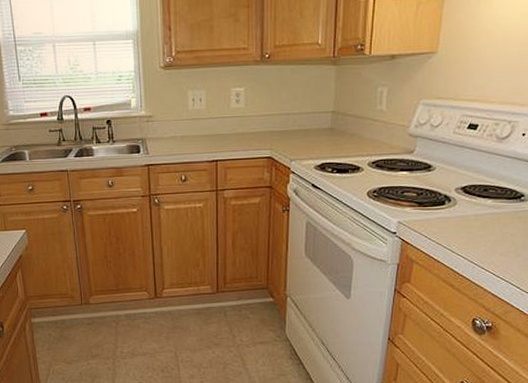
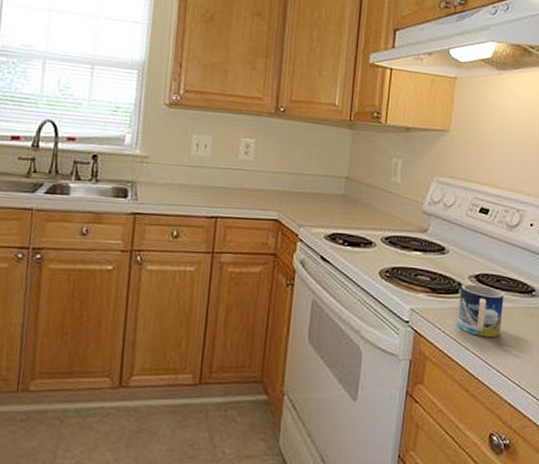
mug: none [443,195,491,241] -> present [457,283,504,338]

